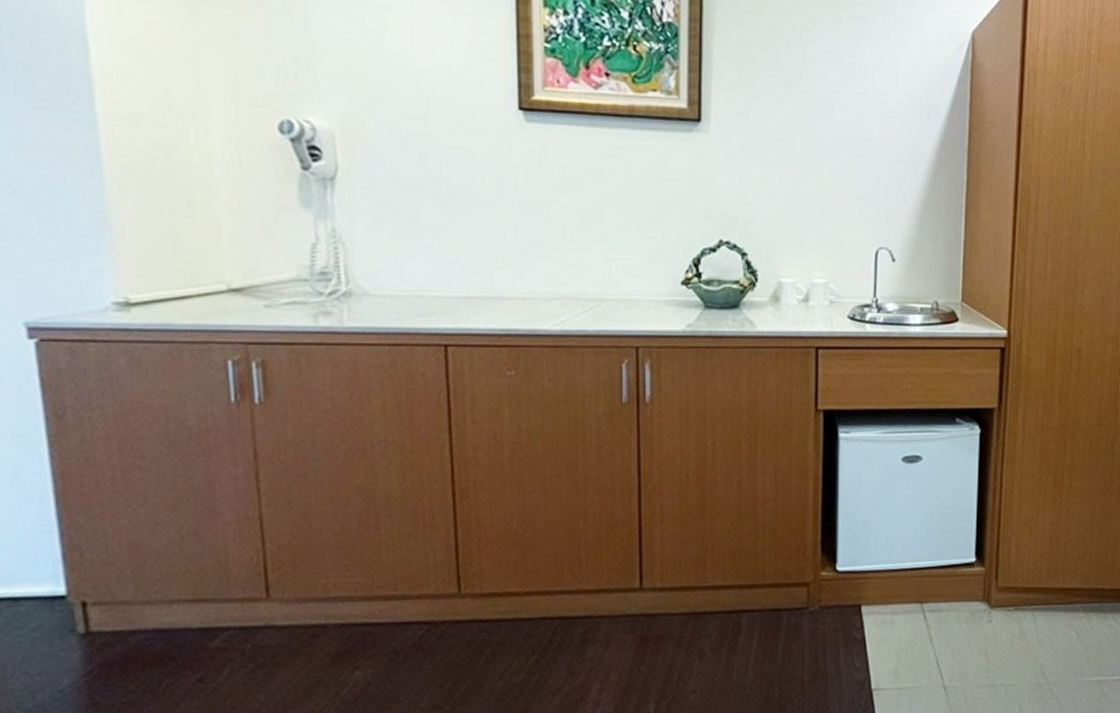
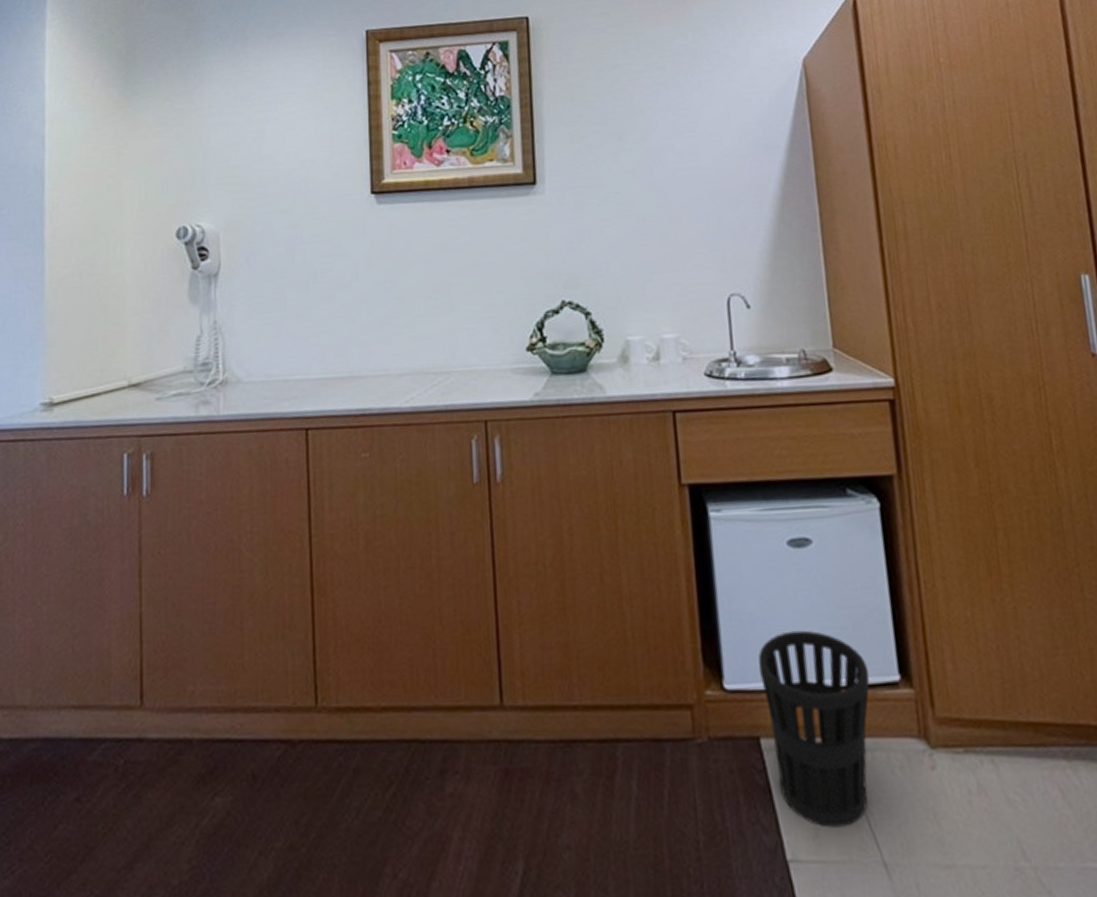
wastebasket: none [866,526,953,666] -> present [758,630,870,828]

